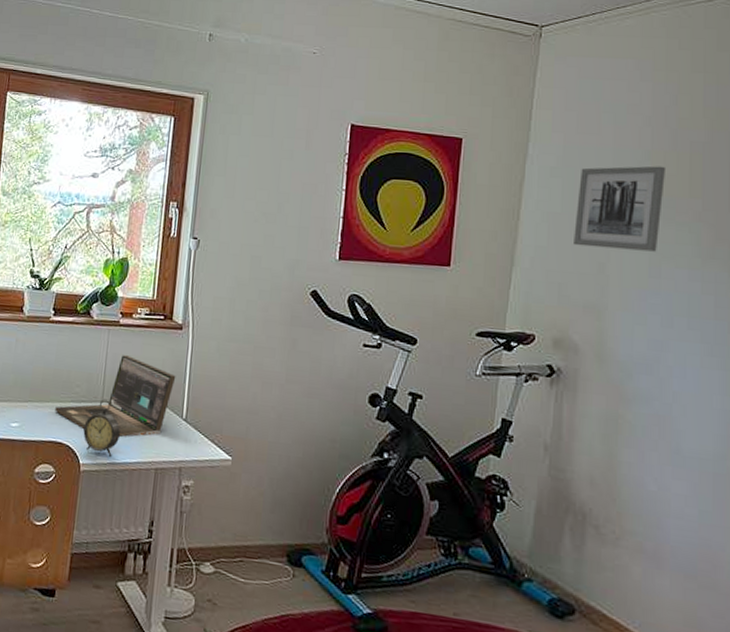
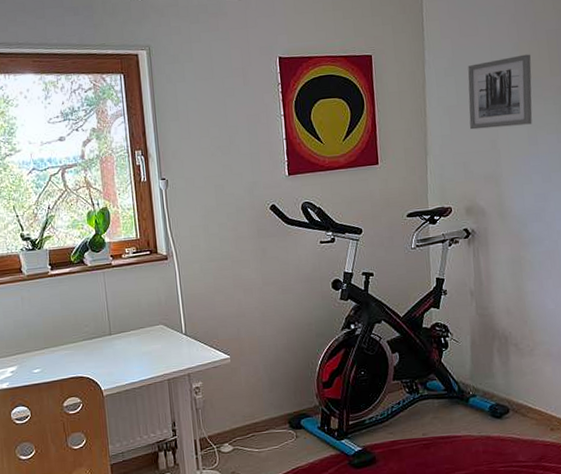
laptop: present [55,355,176,437] -> none [70,291,171,361]
alarm clock: present [83,399,121,457] -> none [99,332,132,379]

